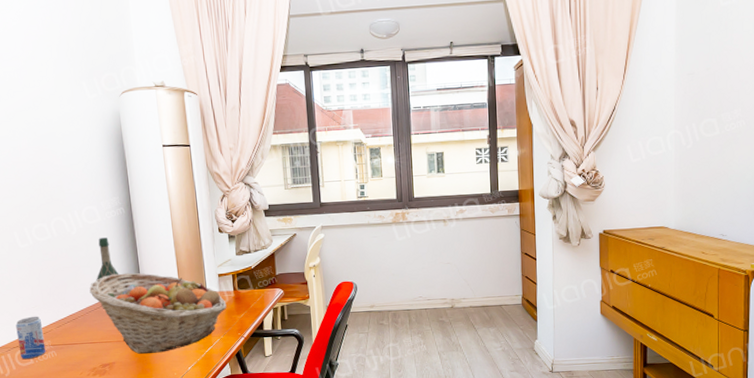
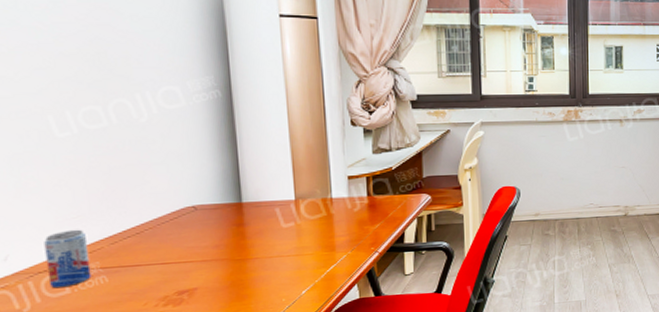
fruit basket: present [89,273,227,354] -> none [163,173,358,276]
wine bottle: present [96,237,121,281] -> none [174,127,212,184]

